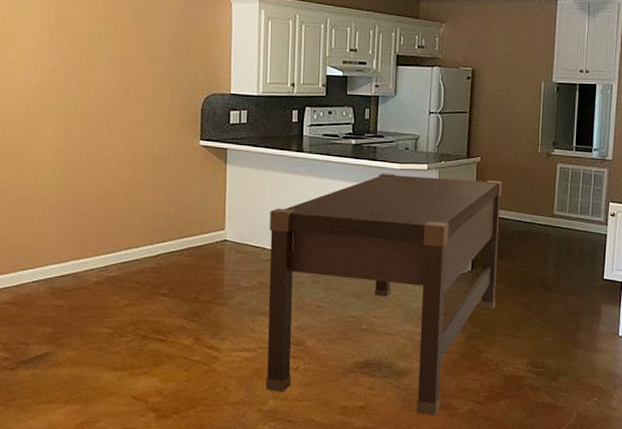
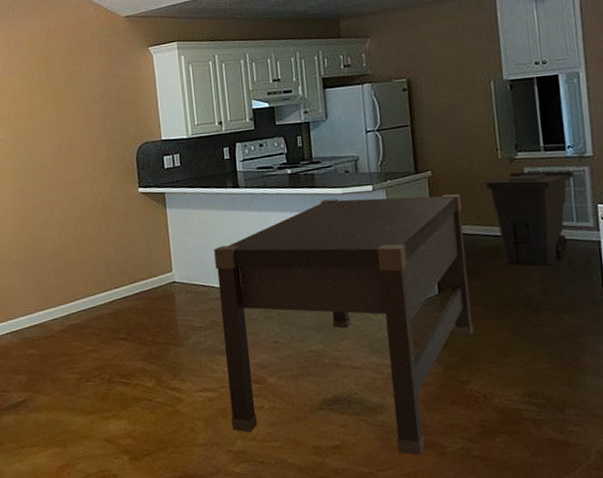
trash can: none [524,167,595,252] -> present [485,170,574,266]

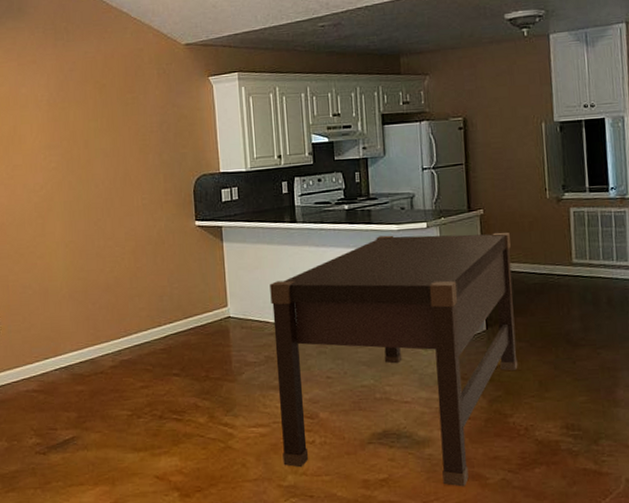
trash can: present [485,170,574,266] -> none [533,211,615,304]

